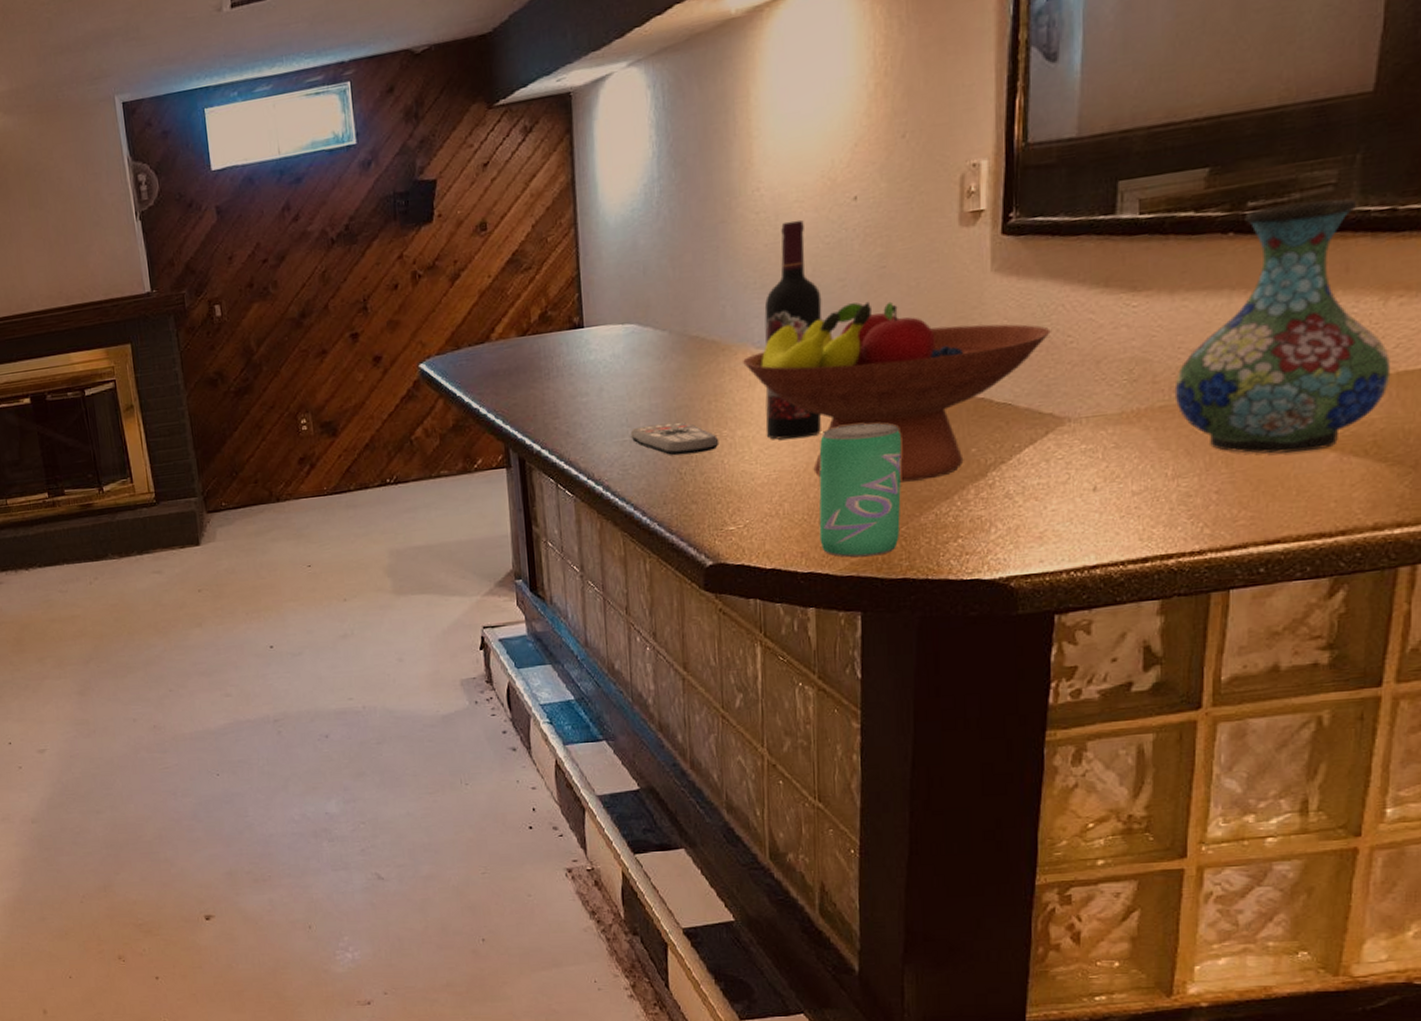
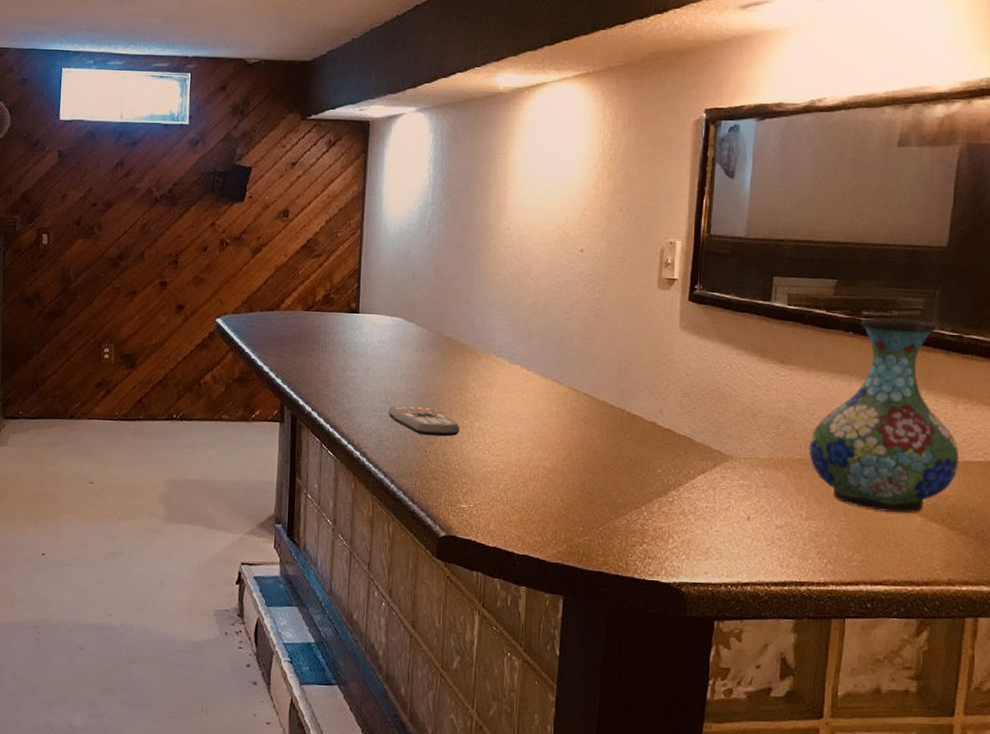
fruit bowl: present [743,301,1051,483] -> none [485,333,721,490]
wine bottle: present [764,219,822,440] -> none [498,258,551,438]
beverage can: present [819,423,902,558] -> none [534,433,605,549]

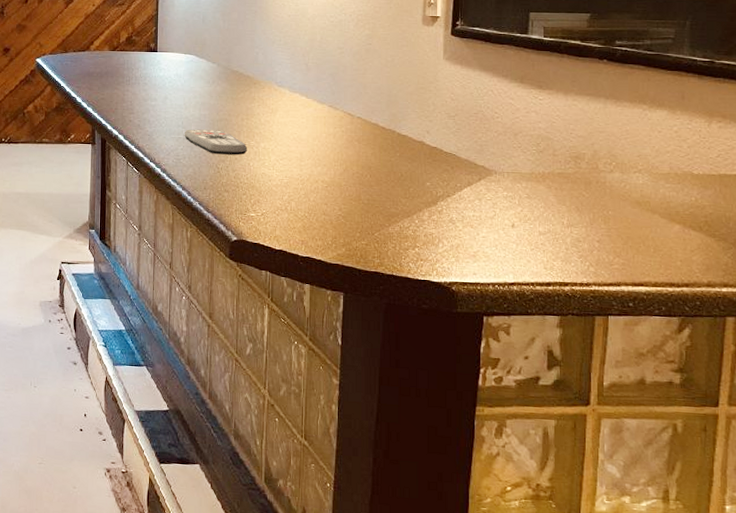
vase: present [809,317,960,513] -> none [568,46,715,221]

